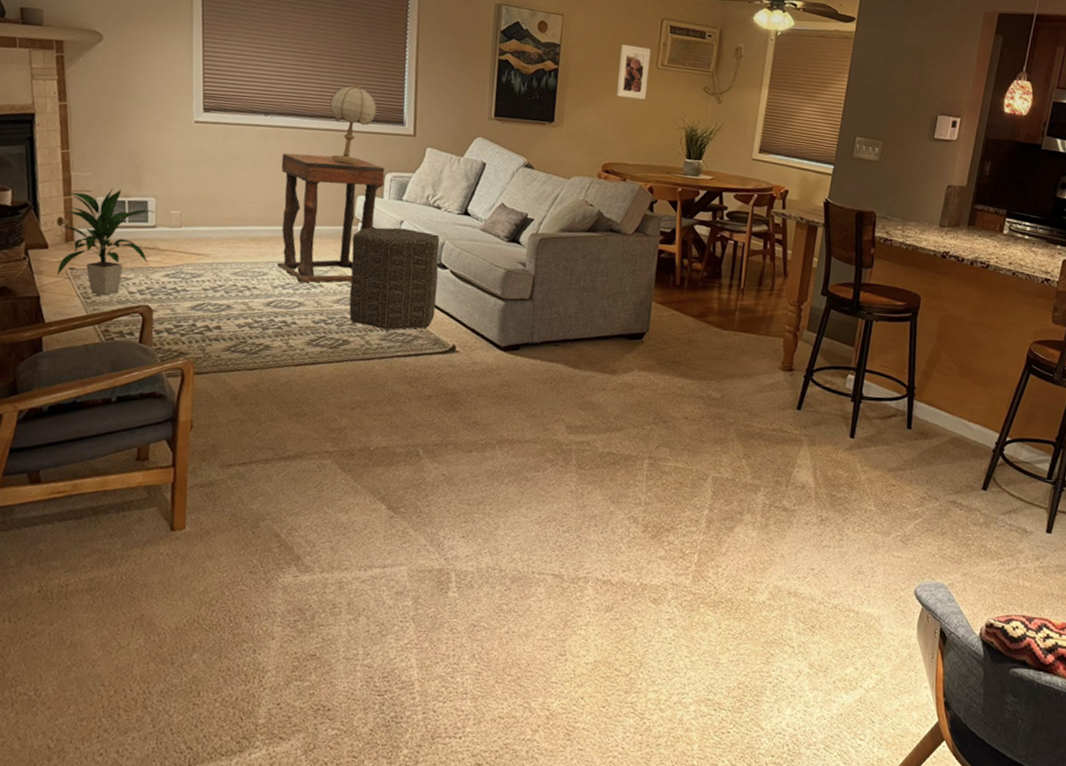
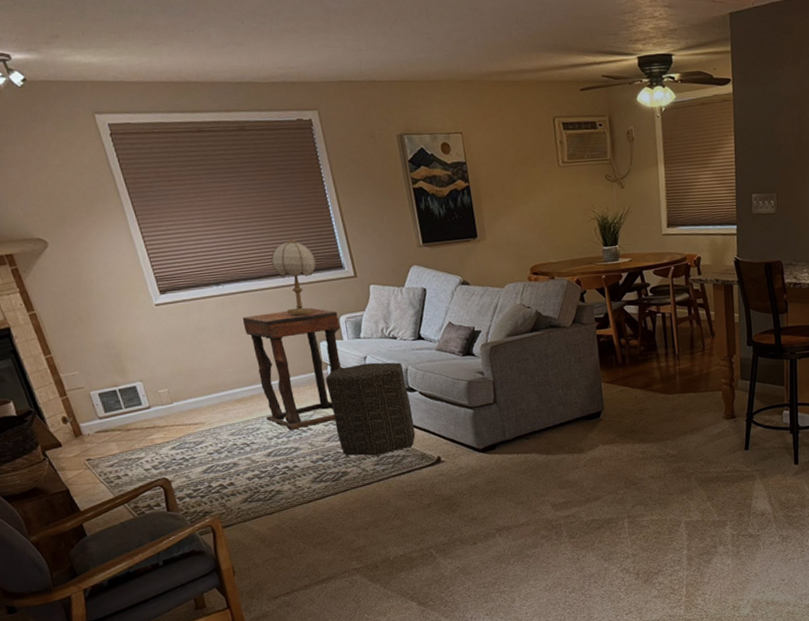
indoor plant: present [56,188,155,296] -> none [63,380,152,478]
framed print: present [616,44,651,100] -> none [521,149,556,201]

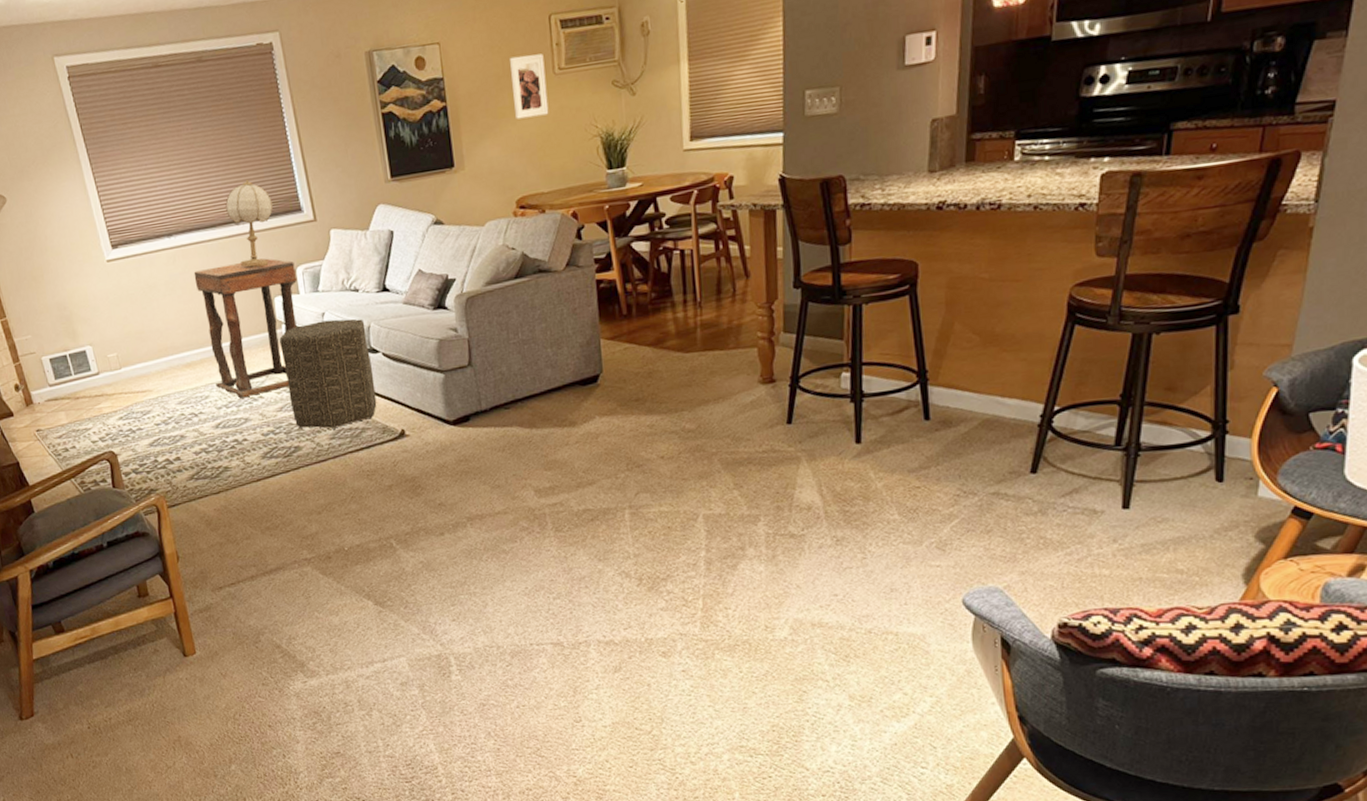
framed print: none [521,149,556,201] -> present [509,53,549,120]

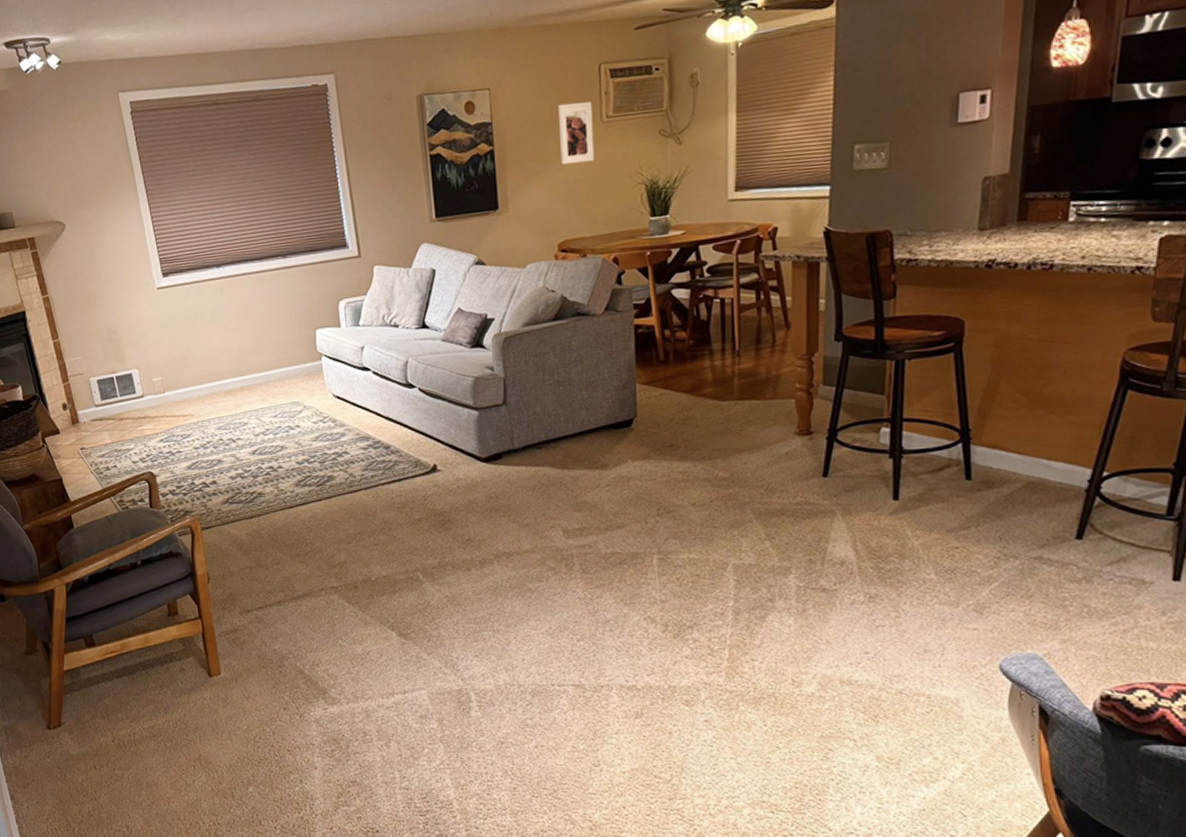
side table: present [193,258,298,399] -> none [239,291,339,427]
table lamp: present [225,180,273,268] -> none [273,215,319,300]
ottoman: present [279,318,377,429] -> none [319,353,411,461]

